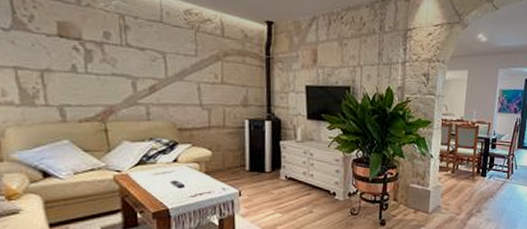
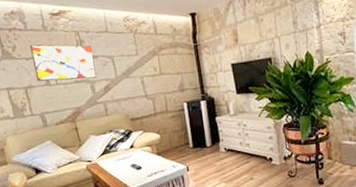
wall art: none [55,18,142,74] -> present [30,44,98,82]

